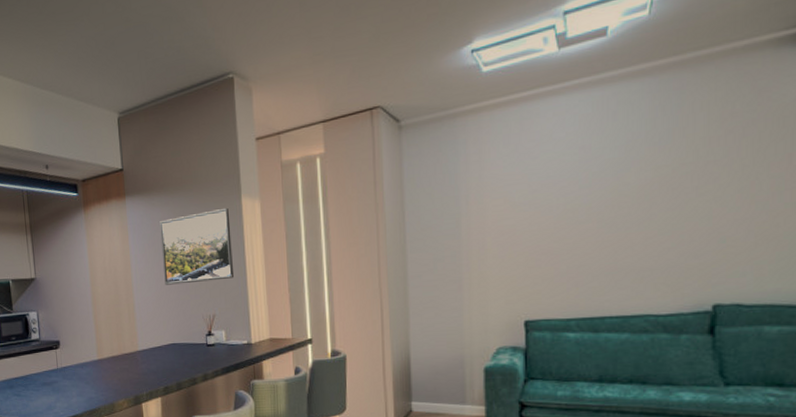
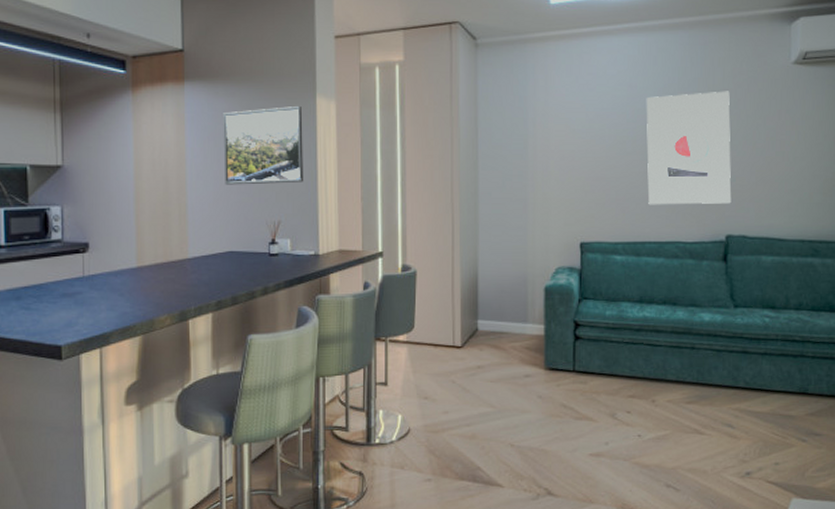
wall art: none [603,138,721,277] -> present [646,91,732,205]

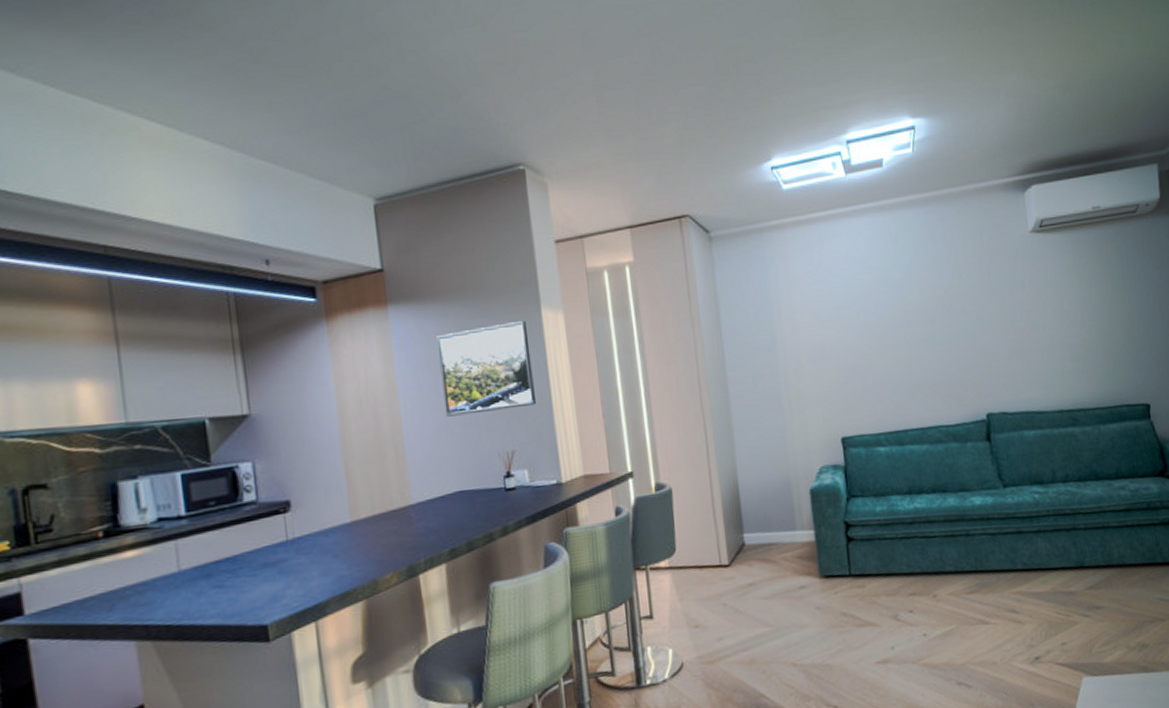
wall art: present [646,91,732,205] -> none [891,265,988,391]

